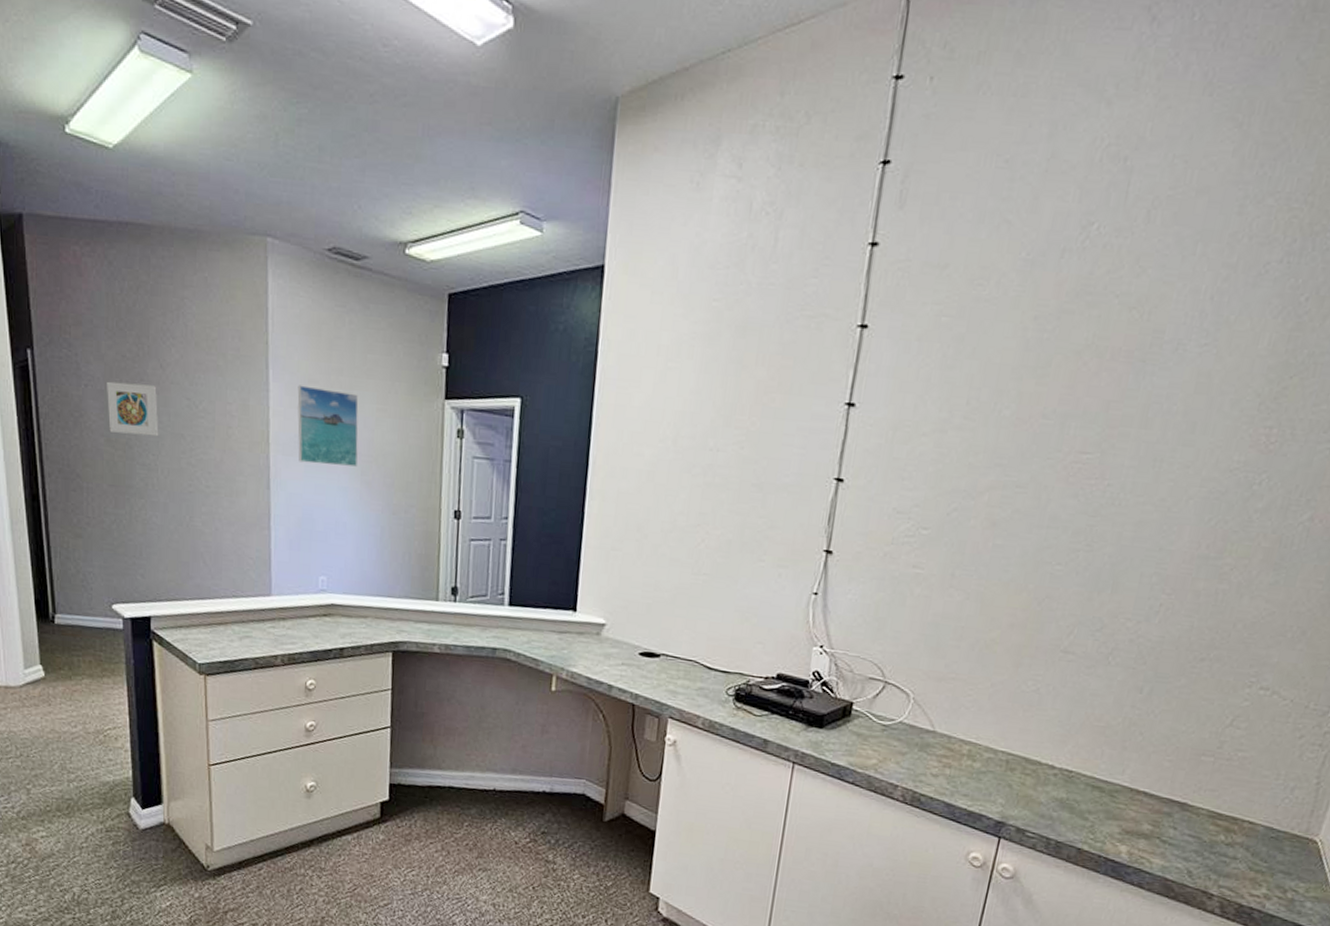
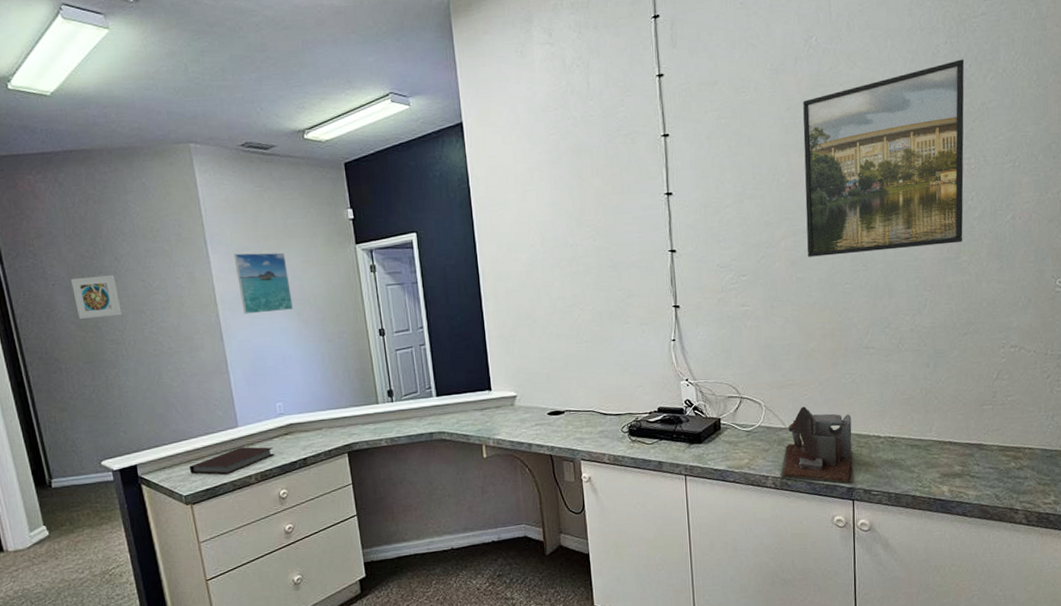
notebook: none [209,620,308,649] -> present [190,447,274,475]
desk organizer: none [912,709,1023,815] -> present [779,406,853,483]
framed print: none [1014,287,1301,539] -> present [803,59,965,257]

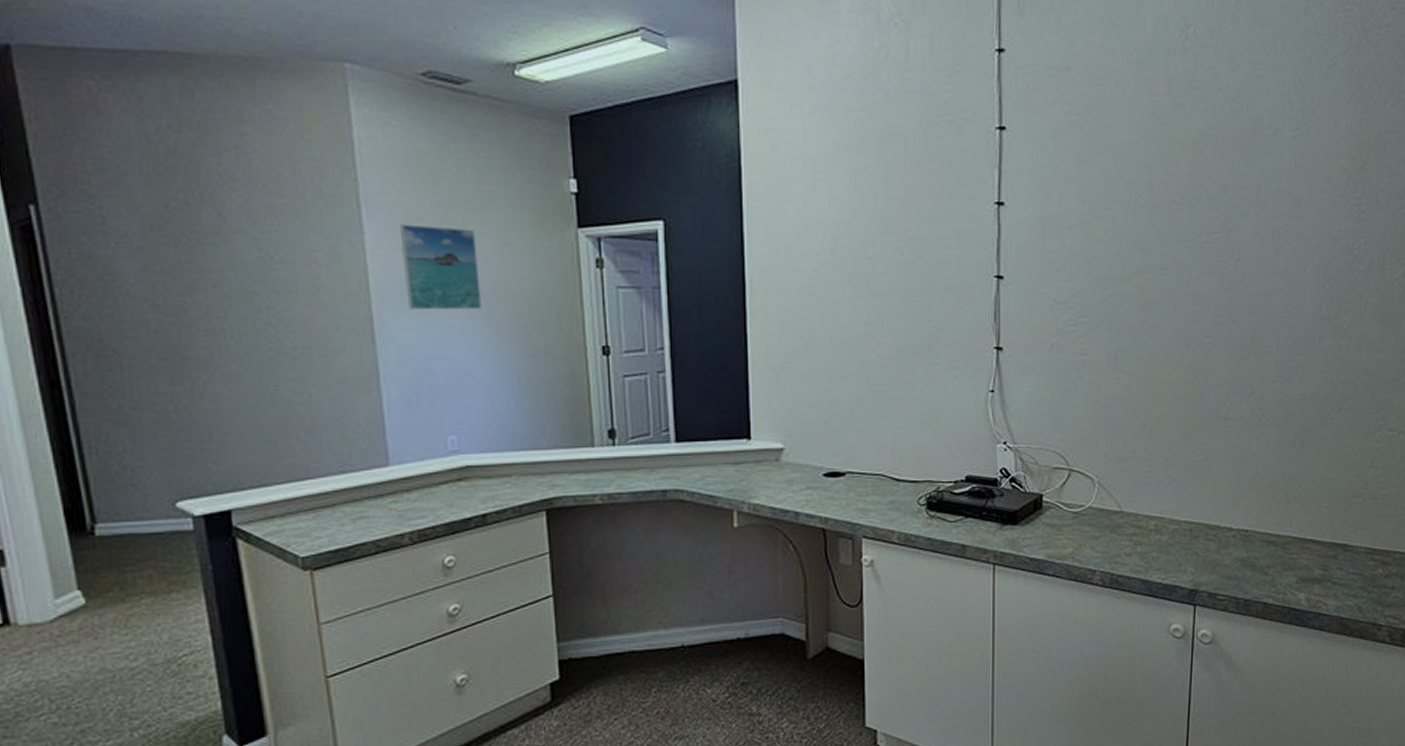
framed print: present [71,275,122,319] -> none [146,236,224,296]
notebook: present [190,447,274,475] -> none [312,494,440,531]
desk organizer: present [779,406,853,483] -> none [1109,486,1200,584]
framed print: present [803,59,965,257] -> none [1163,76,1364,301]

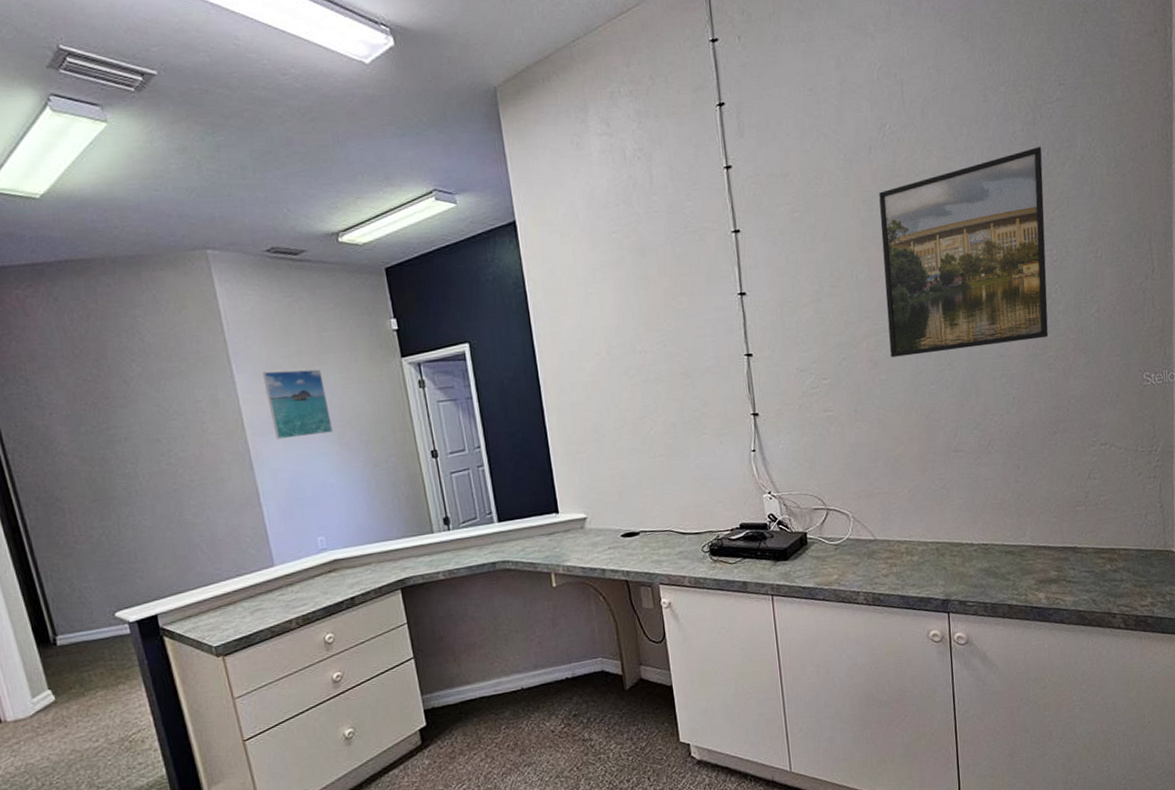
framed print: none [1163,76,1364,301] -> present [879,146,1049,357]

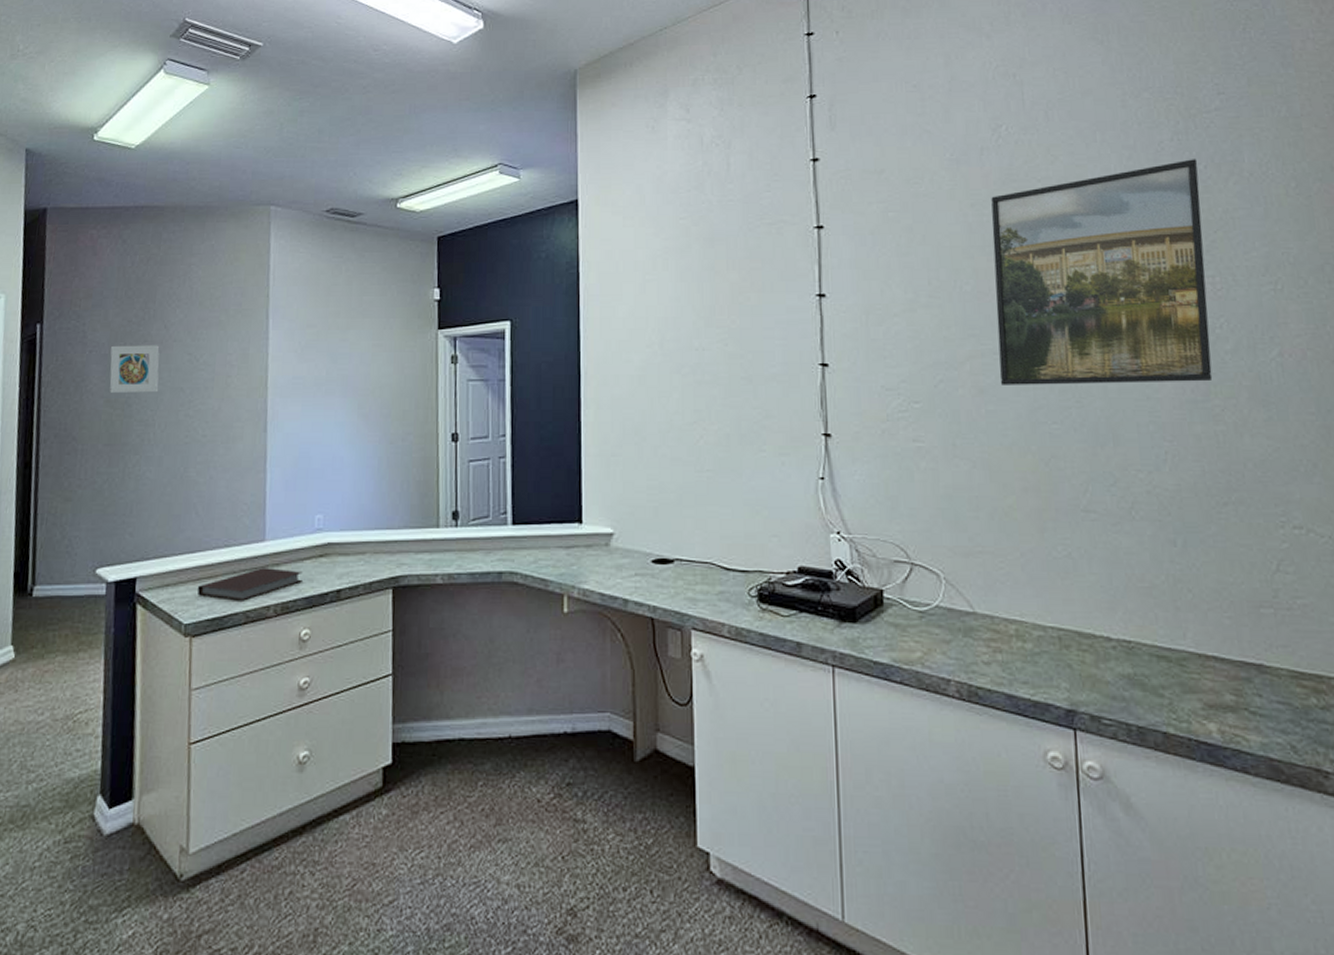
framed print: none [72,400,134,452] -> present [109,345,160,393]
notebook: none [219,587,317,621] -> present [198,568,303,601]
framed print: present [262,369,333,440] -> none [295,330,355,402]

